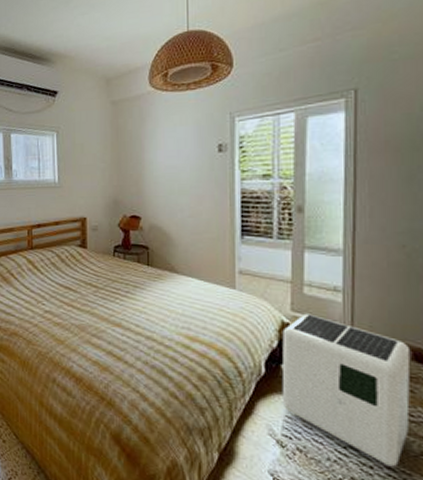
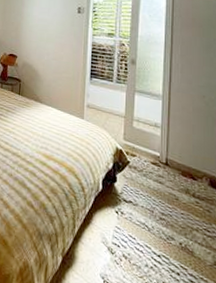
air purifier: present [281,313,411,468] -> none [113,142,208,275]

